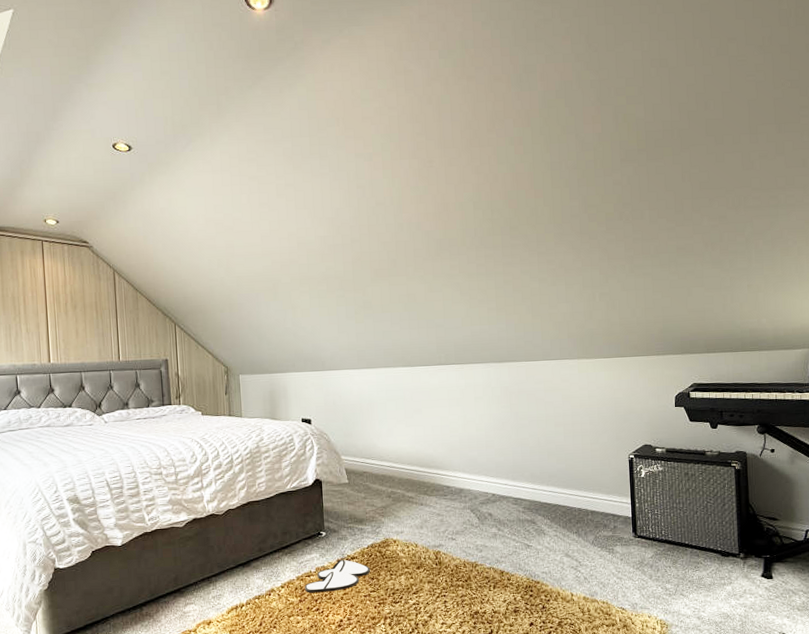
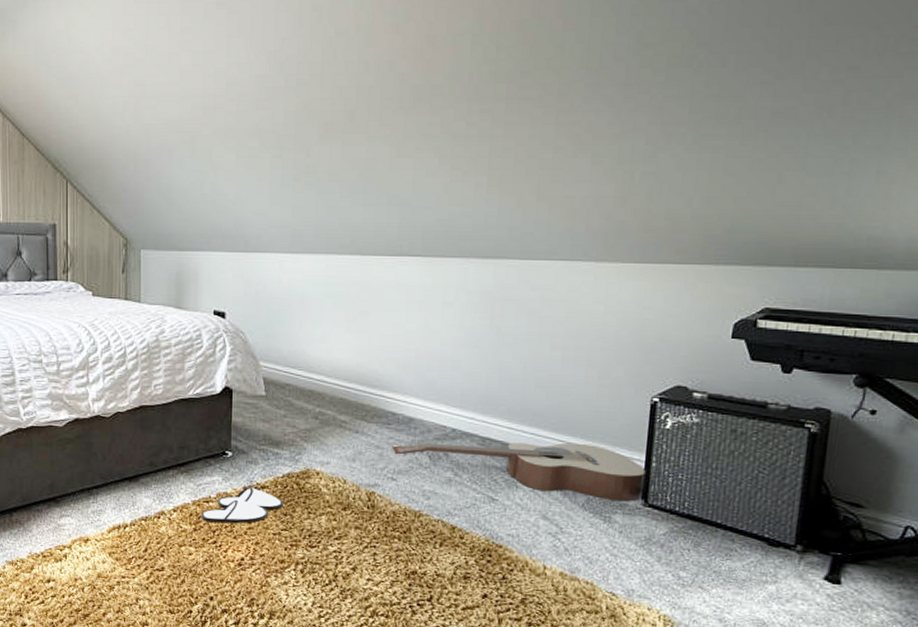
acoustic guitar: none [448,494,633,536] -> present [391,442,646,502]

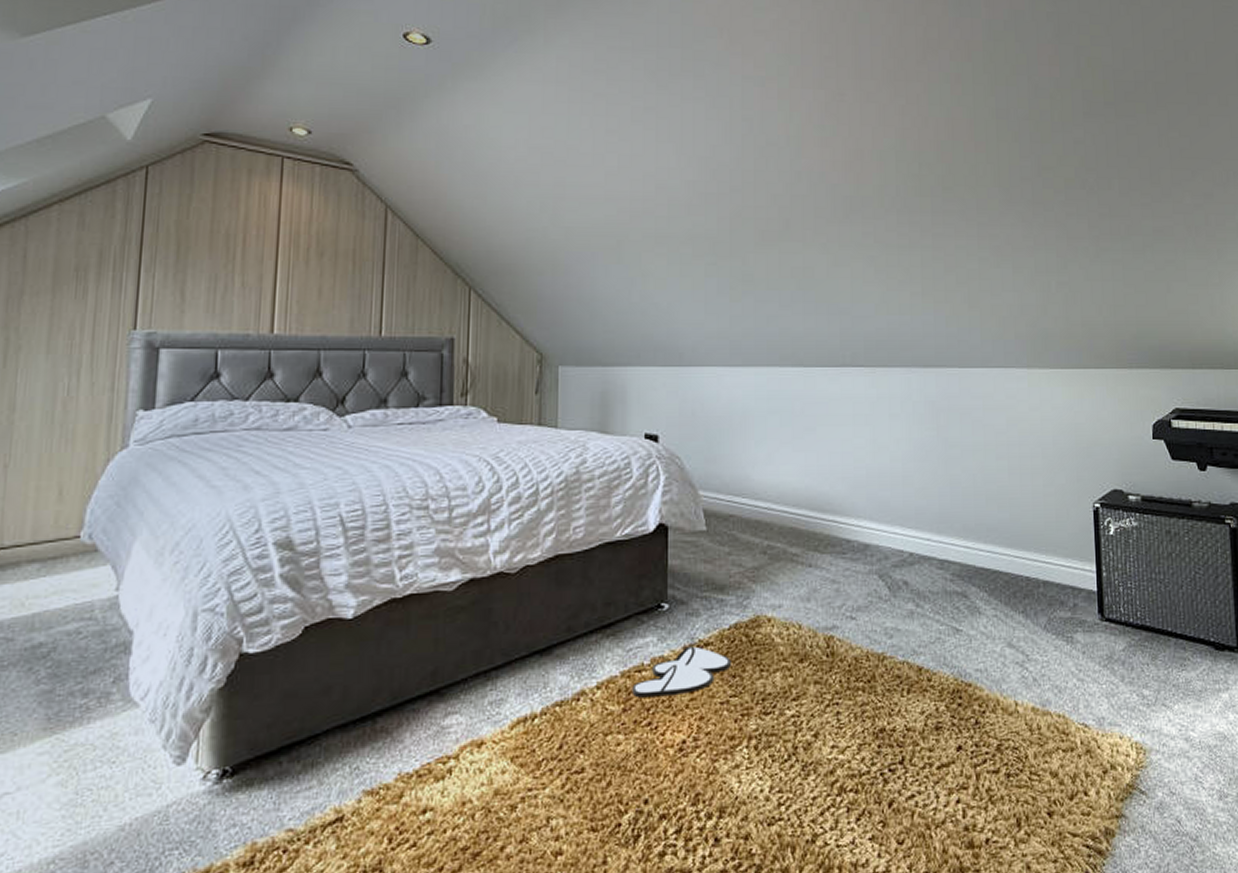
acoustic guitar: present [391,442,646,502] -> none [847,557,1099,618]

